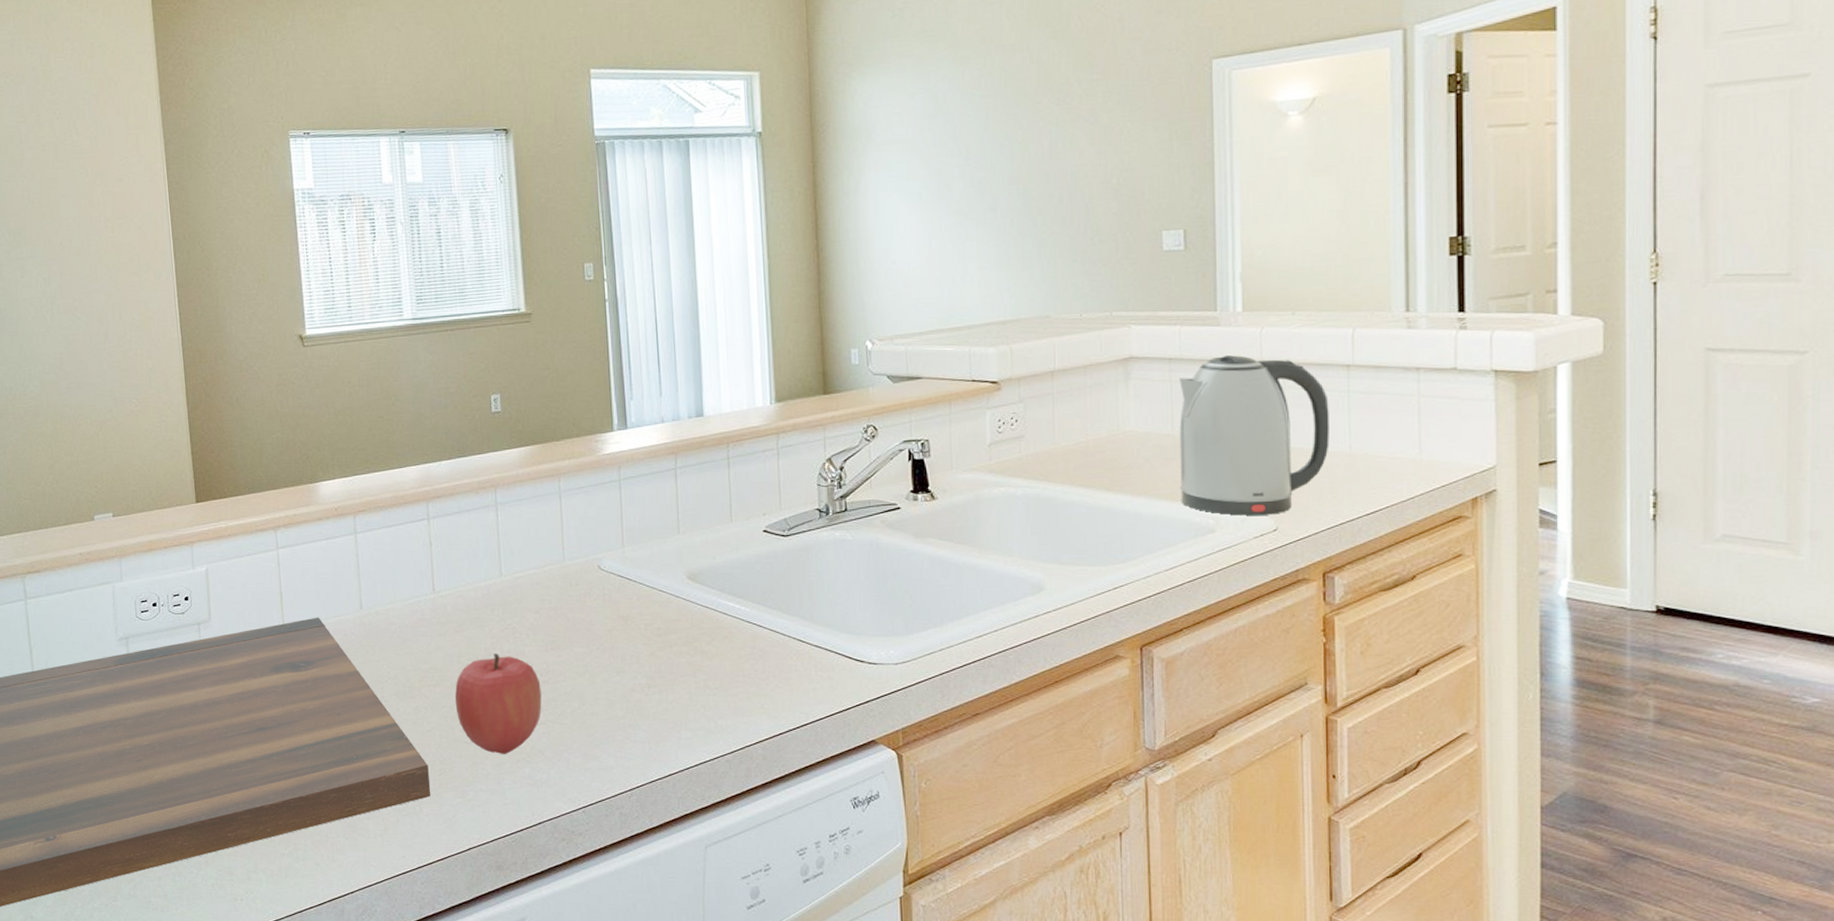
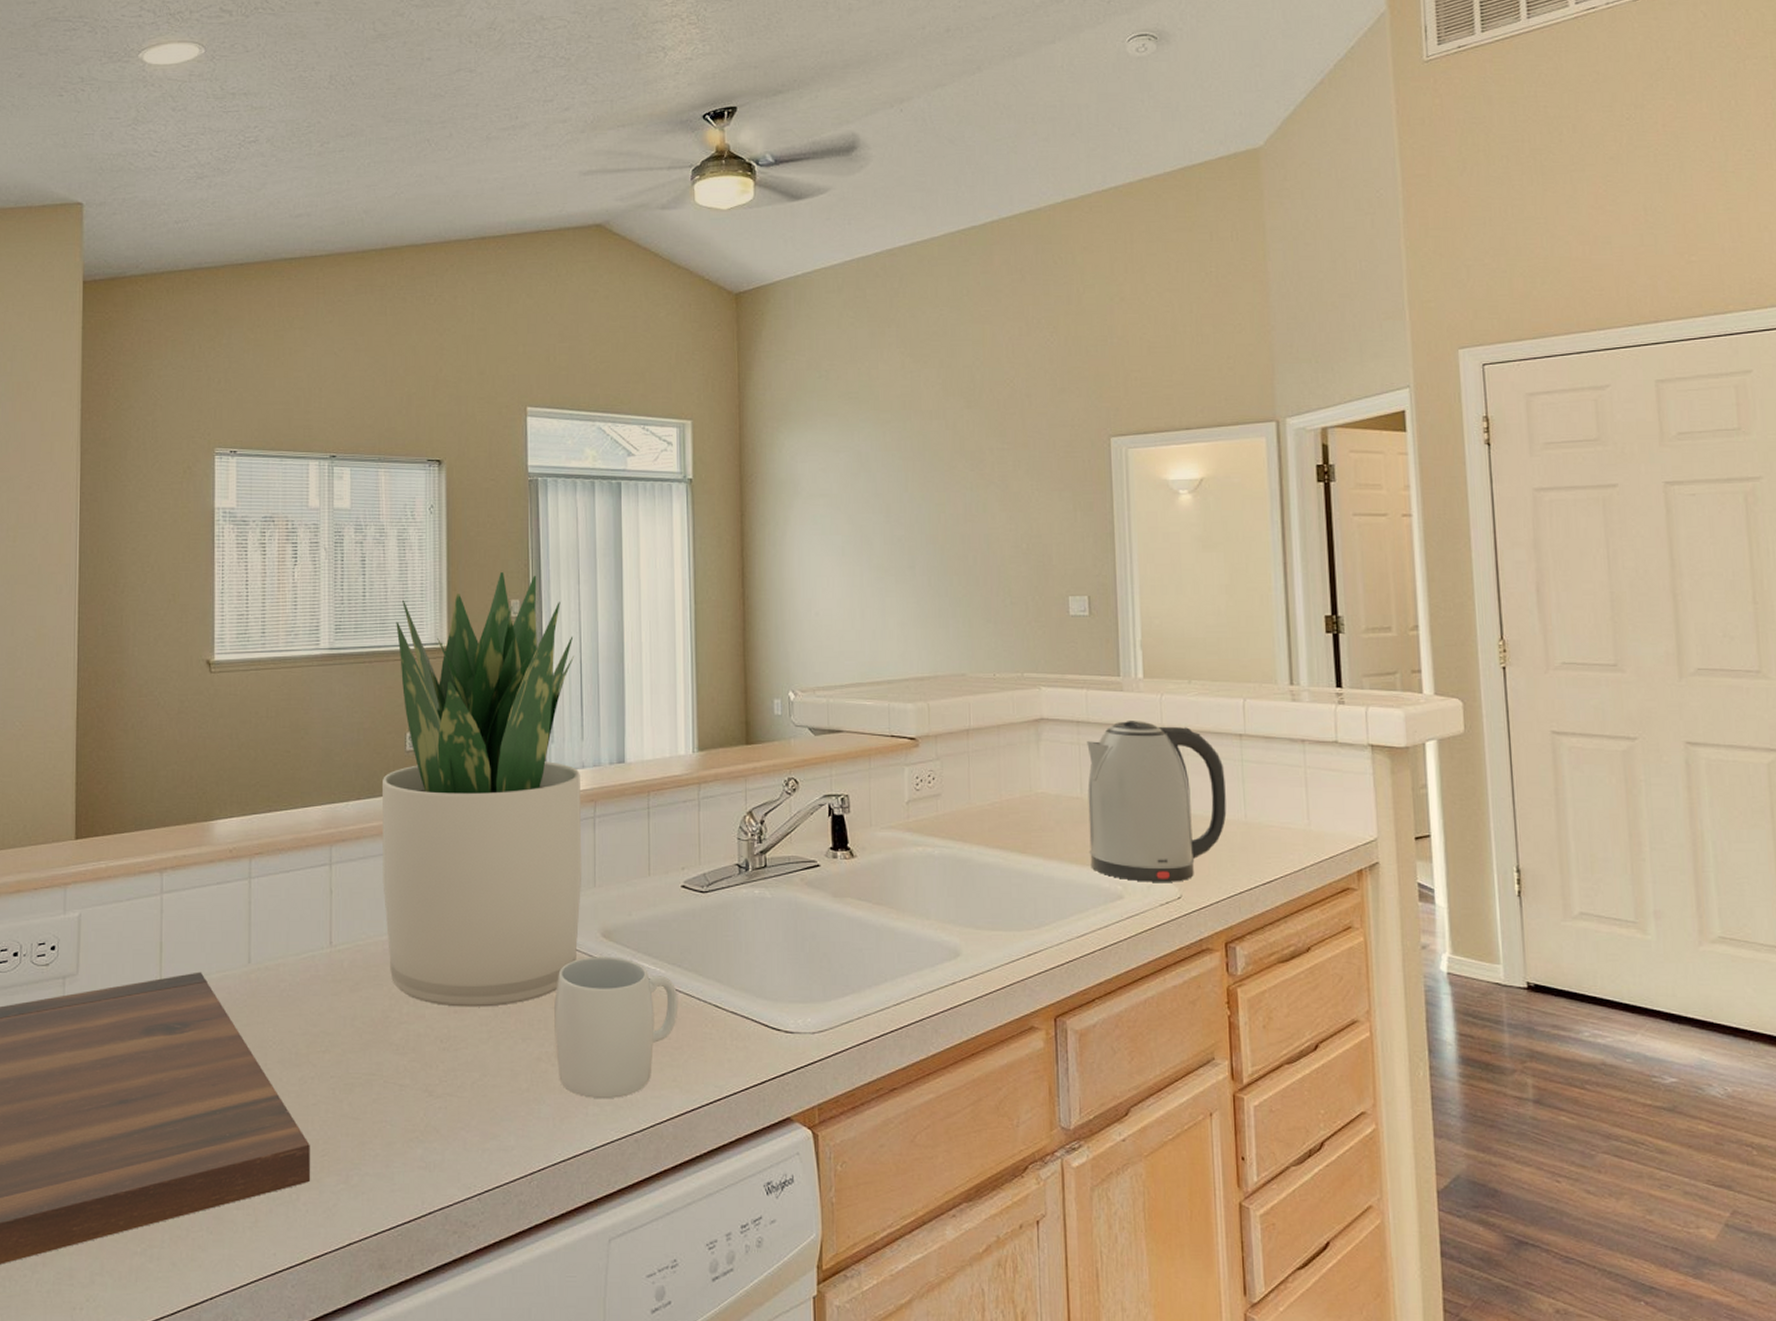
fruit: present [454,652,542,754] -> none [345,1015,440,1132]
planter: none [471,237,666,645] -> present [382,572,582,1007]
mug: none [645,597,764,725] -> present [554,956,678,1099]

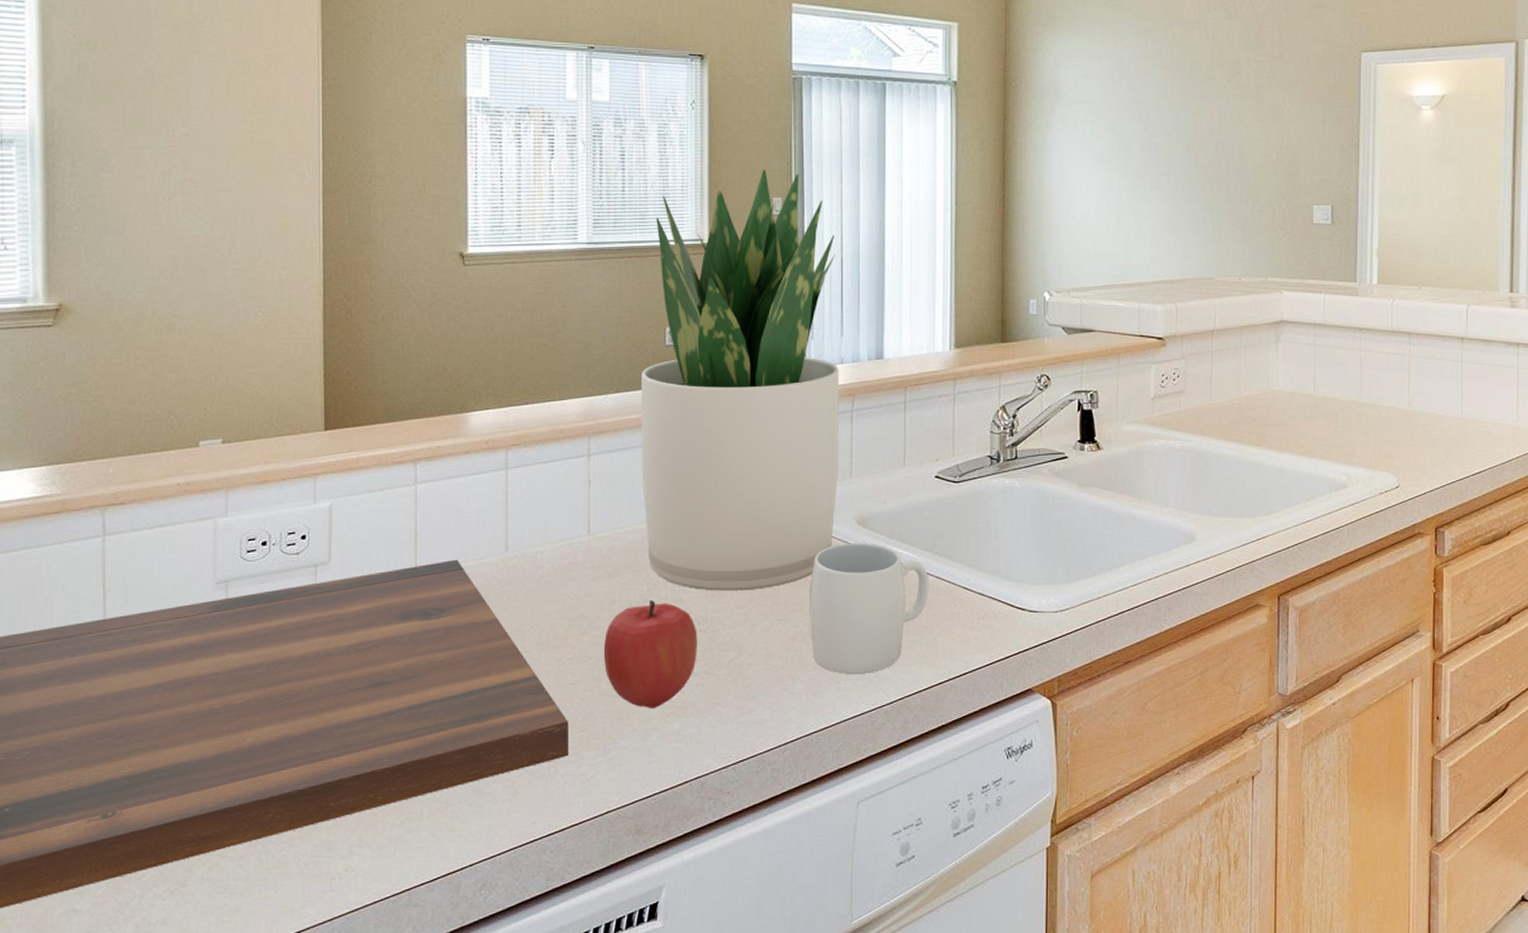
fruit: none [345,1015,440,1132] -> present [603,599,698,708]
kettle: present [1087,721,1227,882] -> none [1318,324,1446,473]

